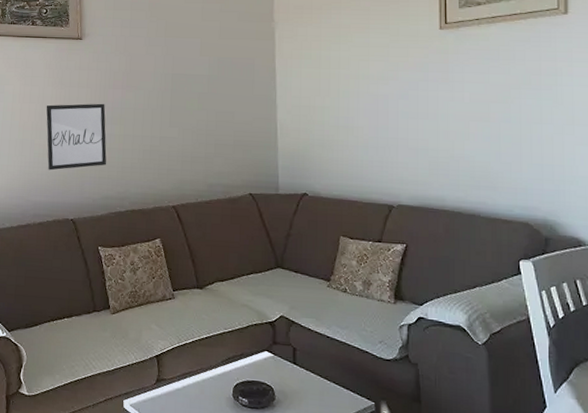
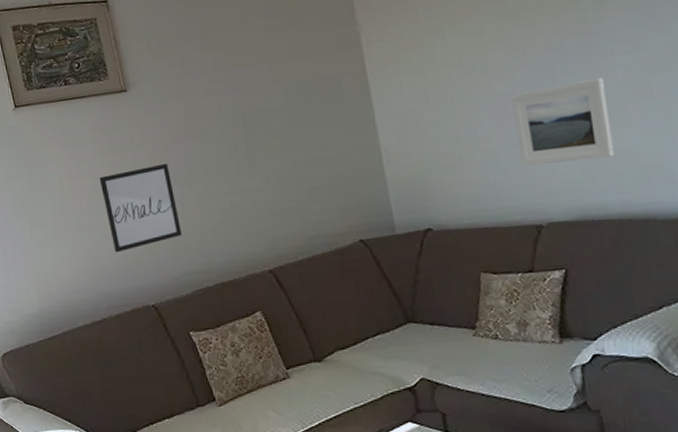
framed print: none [383,97,456,161] -> present [512,78,615,166]

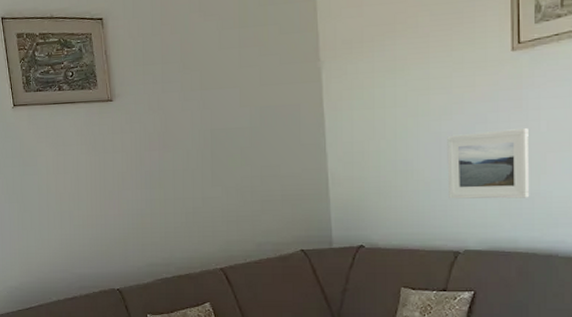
wall art: present [99,163,182,253] -> none [81,167,148,241]

